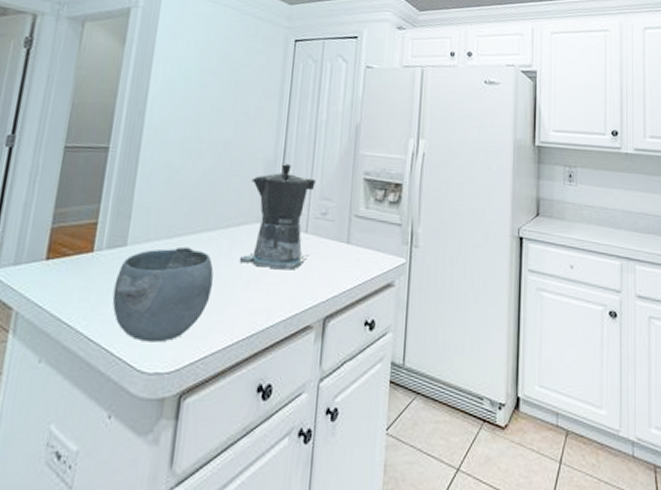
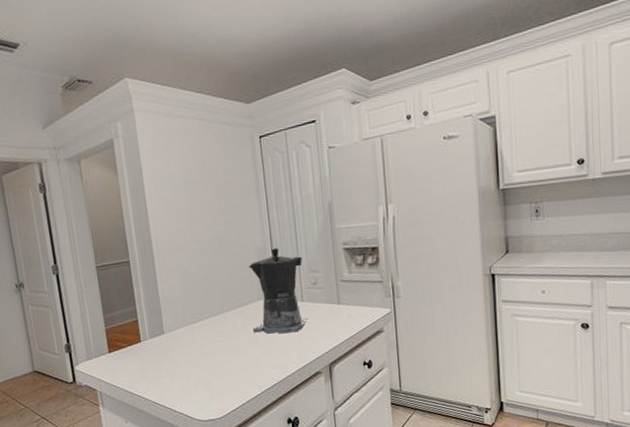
bowl: present [112,246,214,342] -> none [163,327,237,400]

